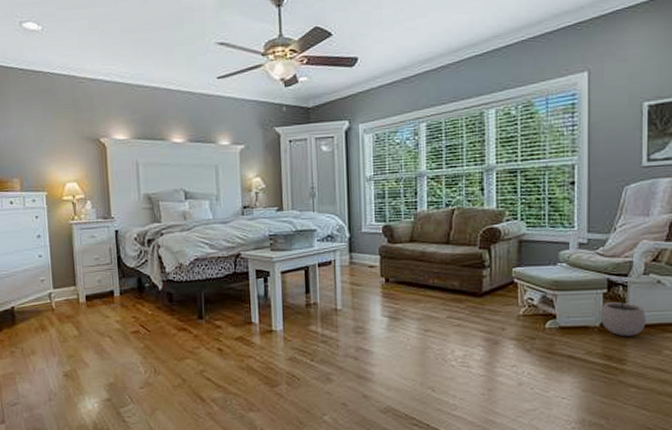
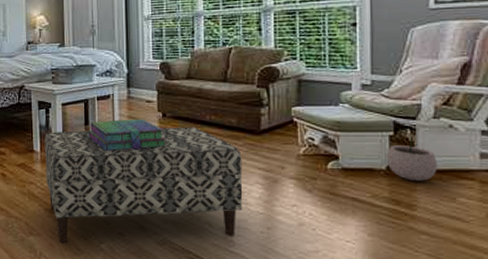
bench: none [263,291,465,417] -> present [44,127,243,243]
stack of books: none [309,285,390,321] -> present [88,119,167,152]

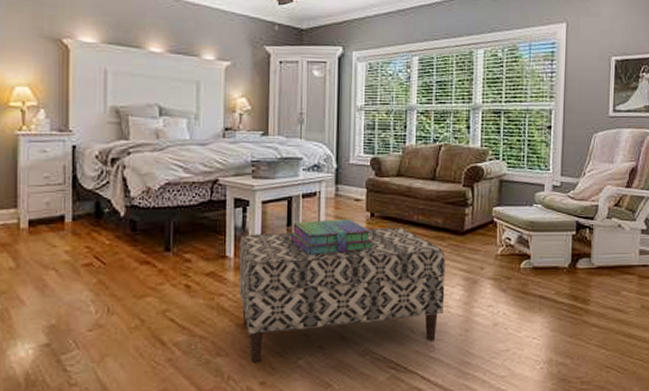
plant pot: present [386,137,438,181] -> none [569,236,608,277]

